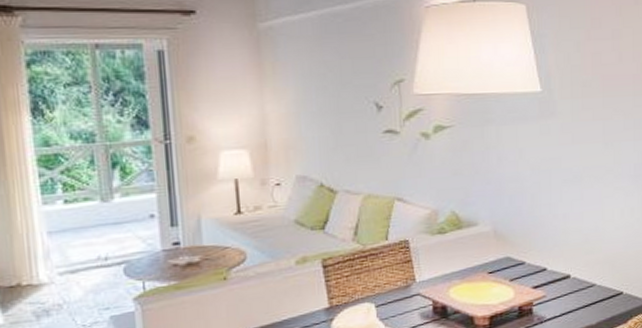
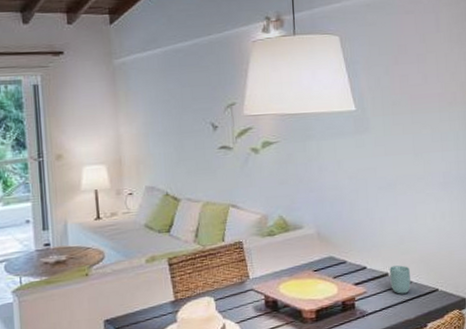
cup: none [572,266,594,298] -> present [389,265,411,294]

